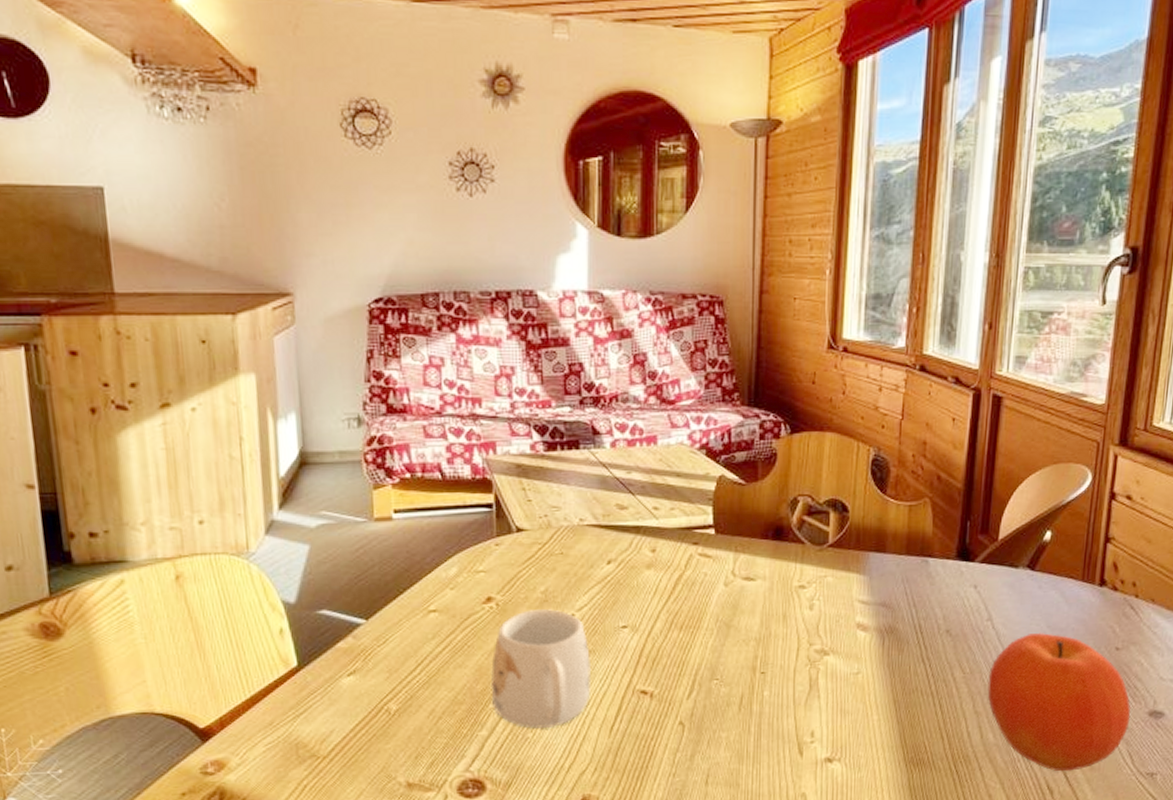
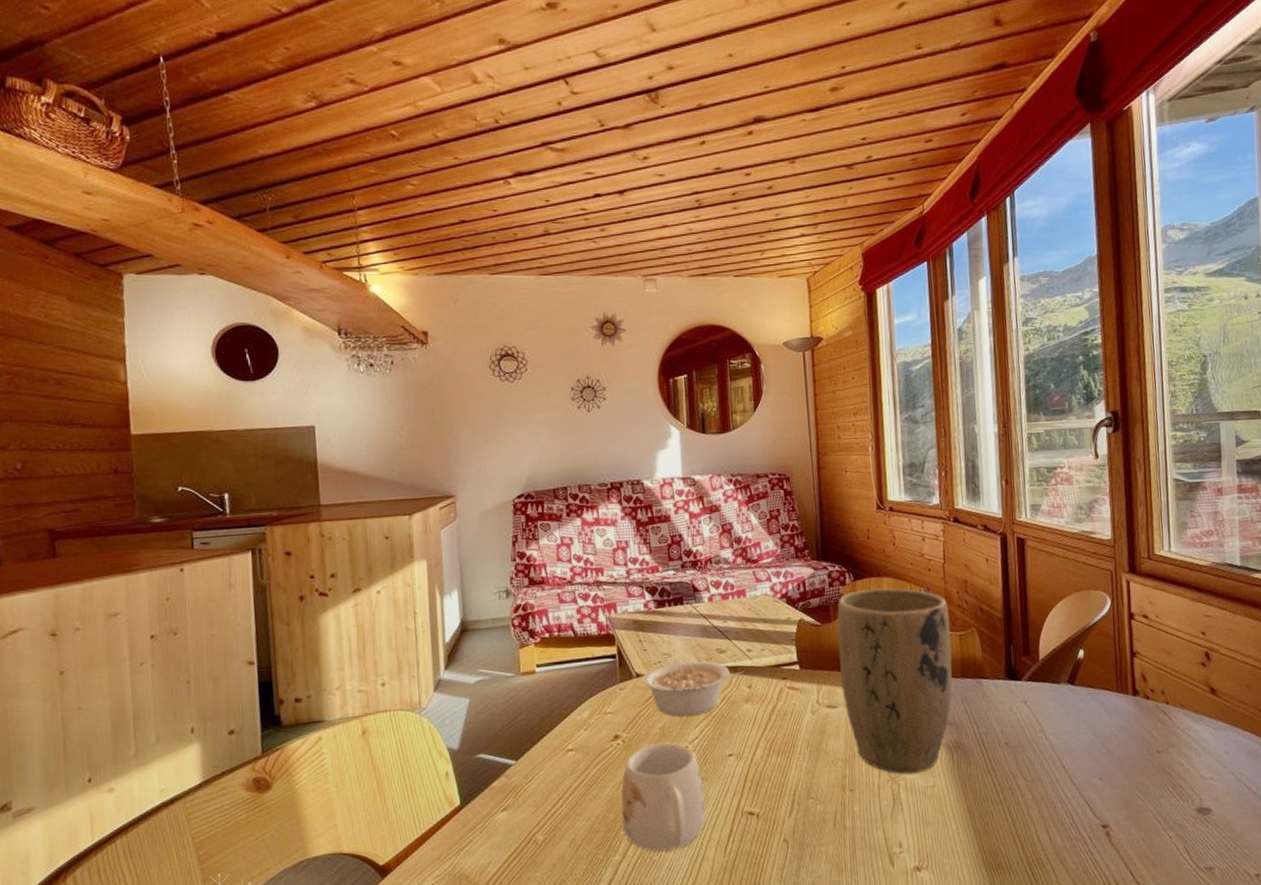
legume: none [524,516,649,580] -> present [642,660,745,717]
plant pot: none [763,444,901,659] -> present [837,588,952,774]
fruit: present [987,632,1132,772] -> none [1048,740,1182,870]

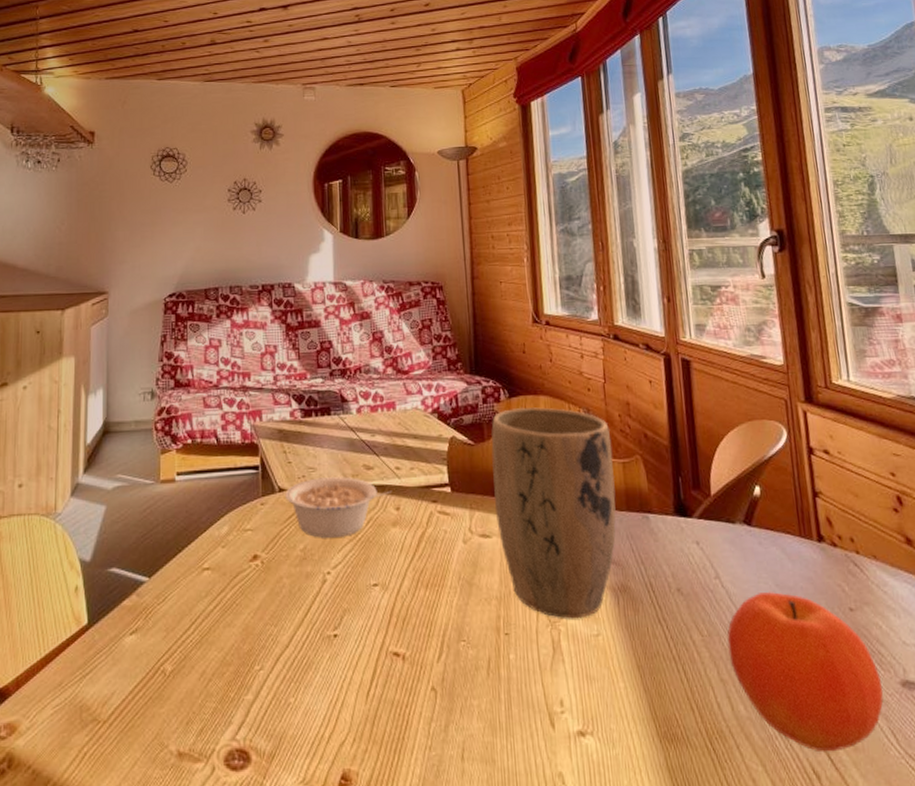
mug: present [621,743,706,852] -> none [256,567,347,693]
fruit: none [1048,740,1182,870] -> present [727,591,885,752]

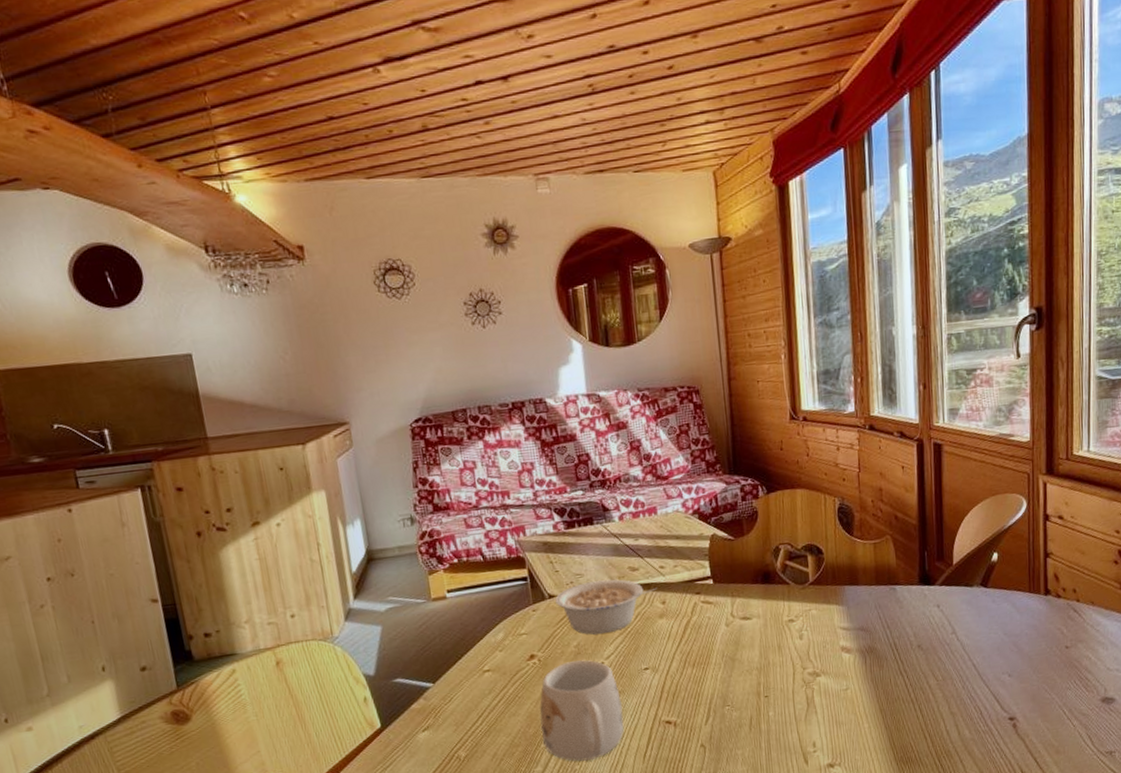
mug: none [256,567,347,693] -> present [540,660,624,761]
plant pot: present [491,407,616,619] -> none [750,499,866,679]
fruit: present [727,591,885,752] -> none [958,639,1086,758]

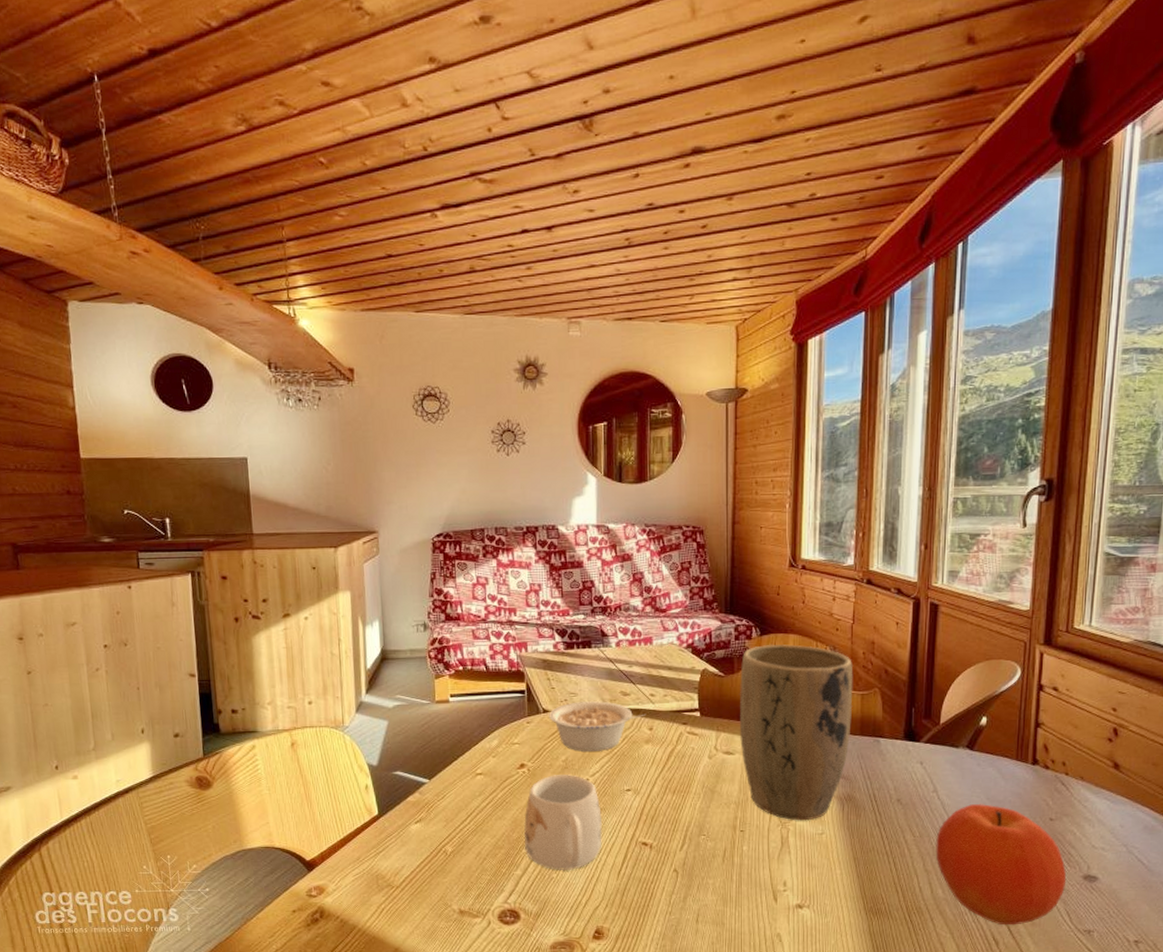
plant pot: none [750,499,866,679] -> present [739,644,853,821]
fruit: none [958,639,1086,758] -> present [935,803,1067,925]

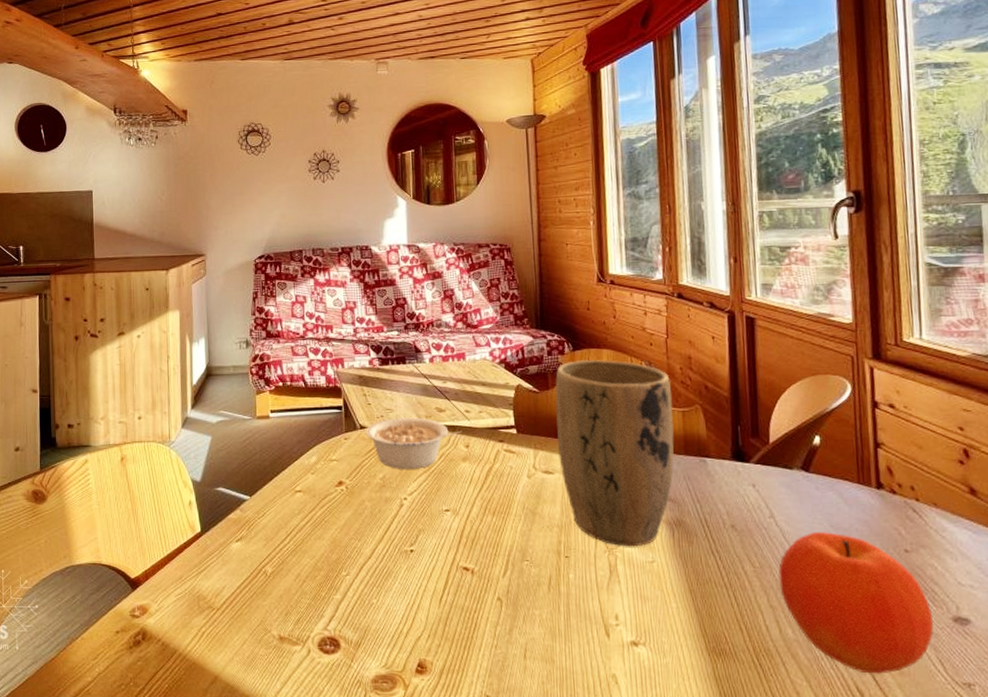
mug: present [523,774,602,870] -> none [342,493,422,595]

